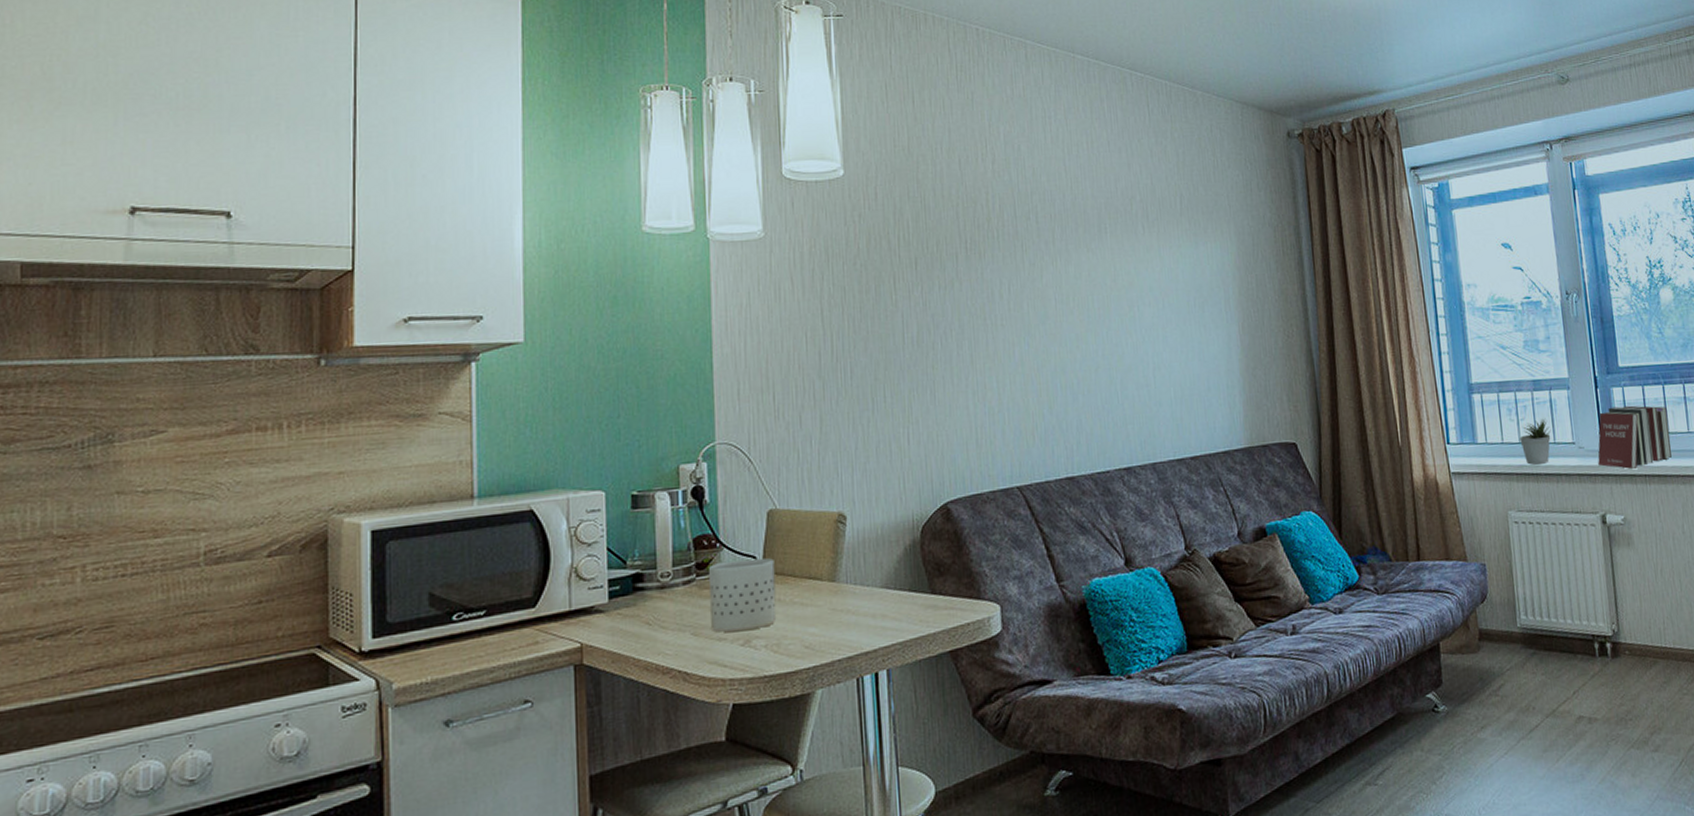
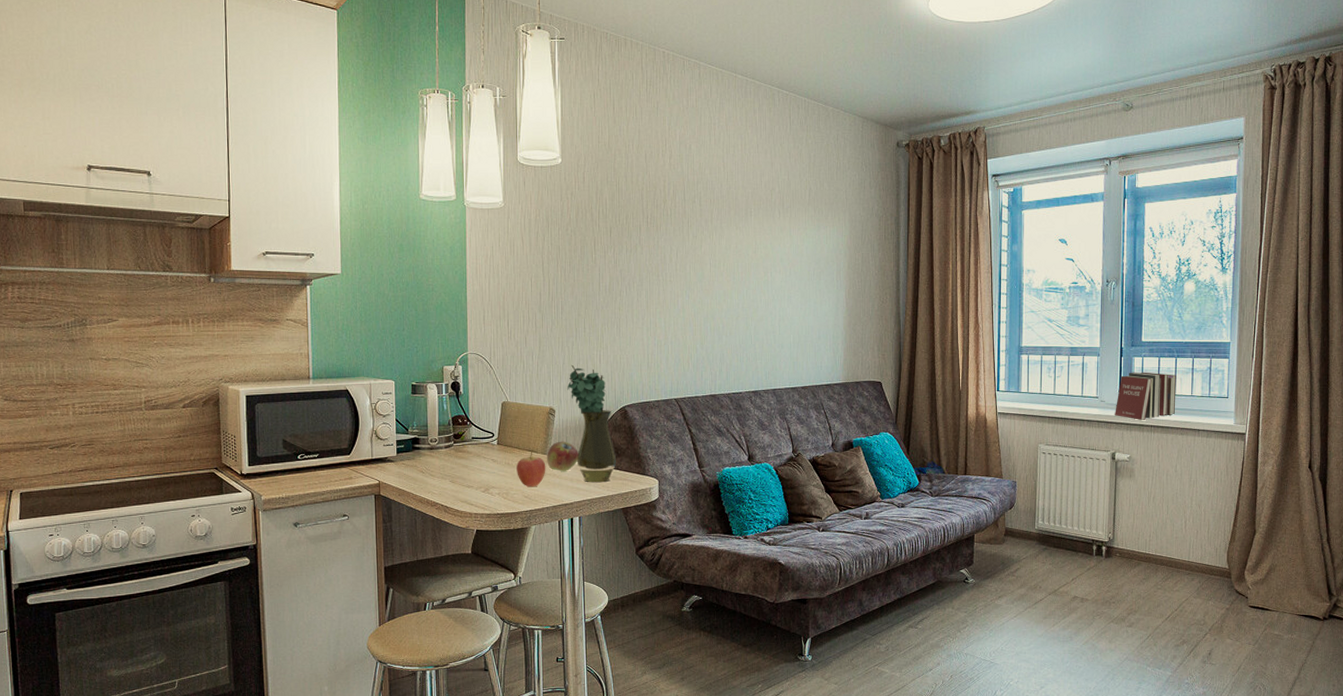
mug: present [707,557,777,633] -> none [461,434,507,483]
fruit: none [791,577,836,633] -> present [516,450,546,487]
fruit: none [836,559,883,606] -> present [547,441,579,472]
vase: none [862,450,938,618] -> present [567,365,616,483]
potted plant: present [1519,418,1551,466] -> none [1055,377,1081,412]

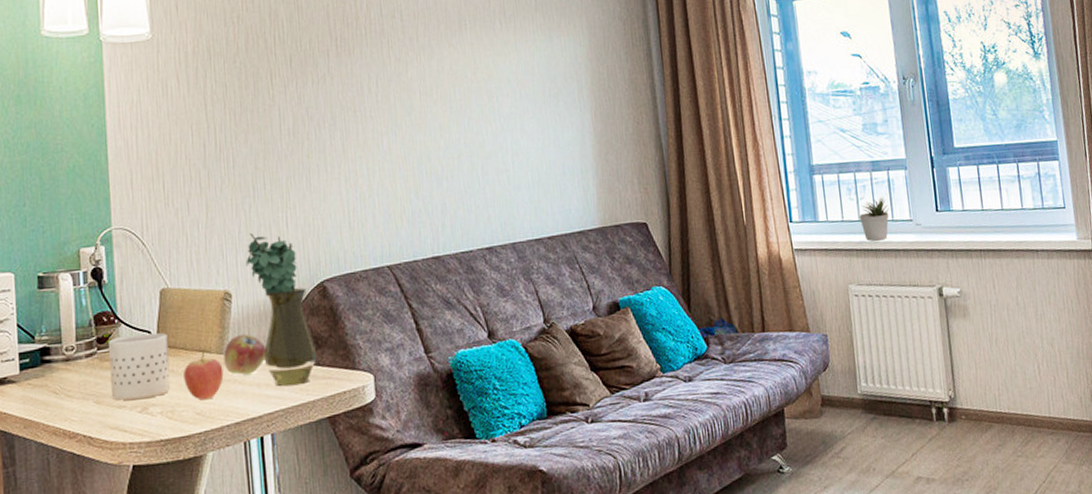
mug: none [461,434,507,483] -> present [107,332,171,401]
potted plant: none [1055,377,1081,412] -> present [859,197,890,242]
books: present [1115,372,1176,420] -> none [934,184,1006,244]

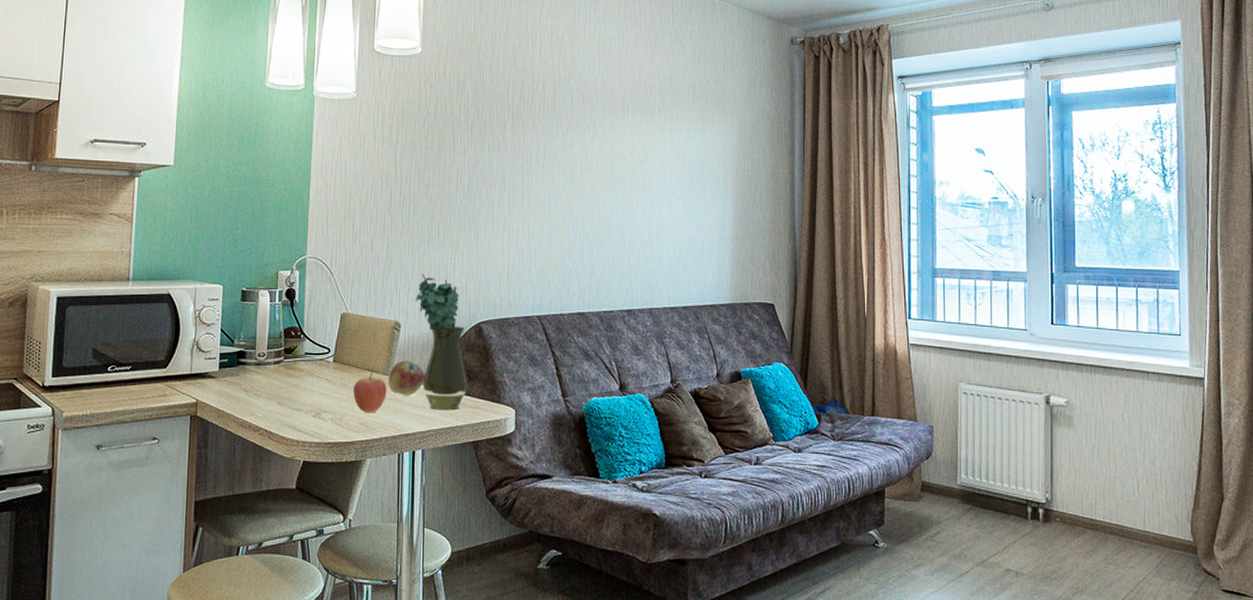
mug: present [107,332,171,401] -> none [292,349,343,406]
potted plant: present [859,197,890,242] -> none [976,305,1006,346]

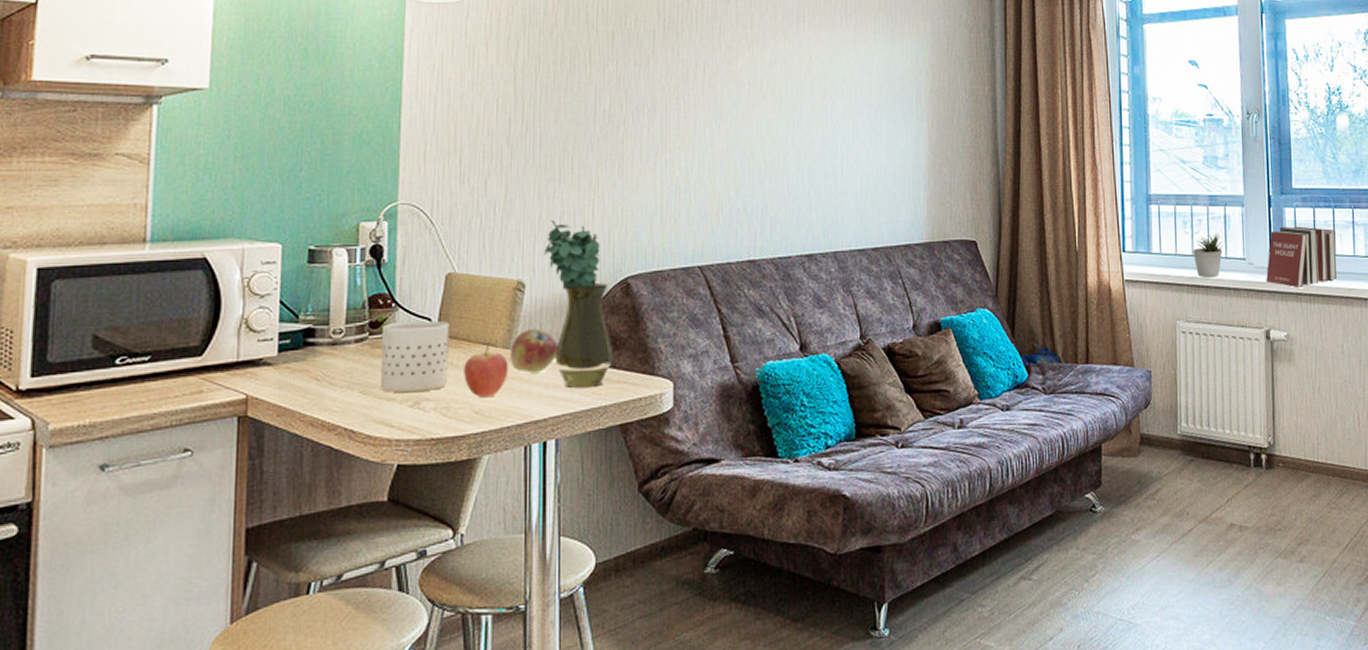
mug: none [292,349,343,406] -> present [380,320,449,393]
potted plant: none [976,305,1006,346] -> present [1193,233,1224,279]
books: none [1047,301,1119,358] -> present [1266,226,1337,287]

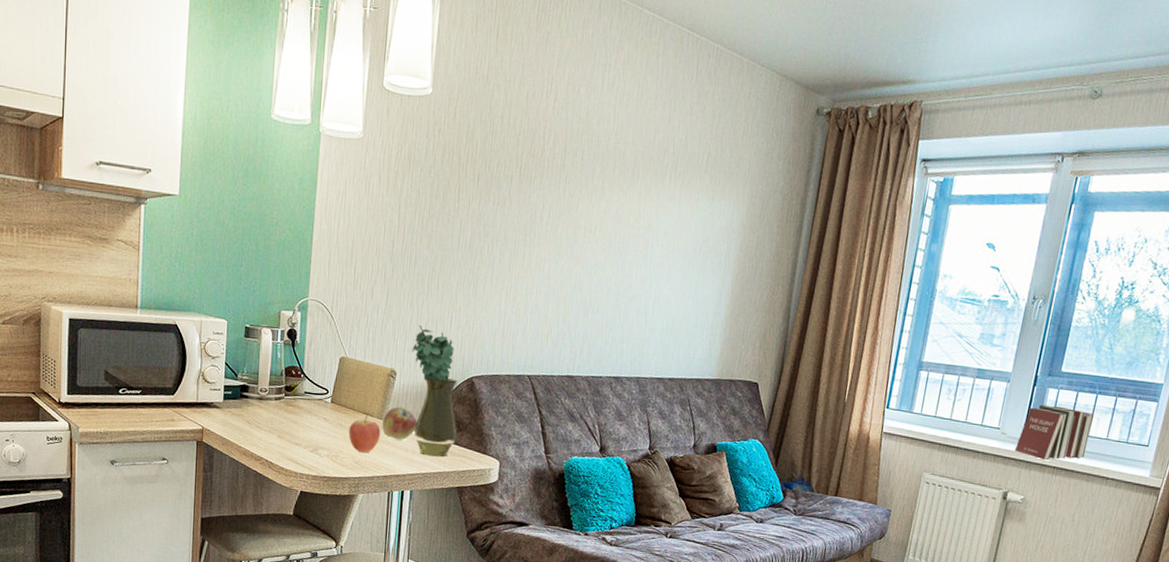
mug: present [380,320,449,393] -> none [291,388,341,442]
potted plant: present [1193,233,1224,279] -> none [951,402,982,441]

